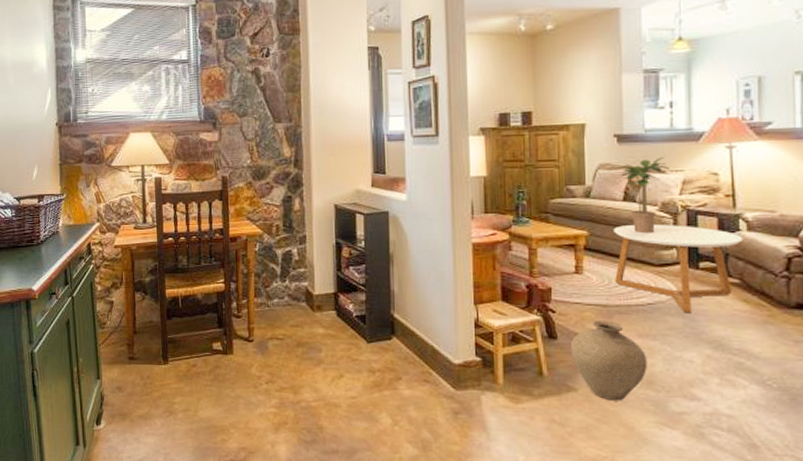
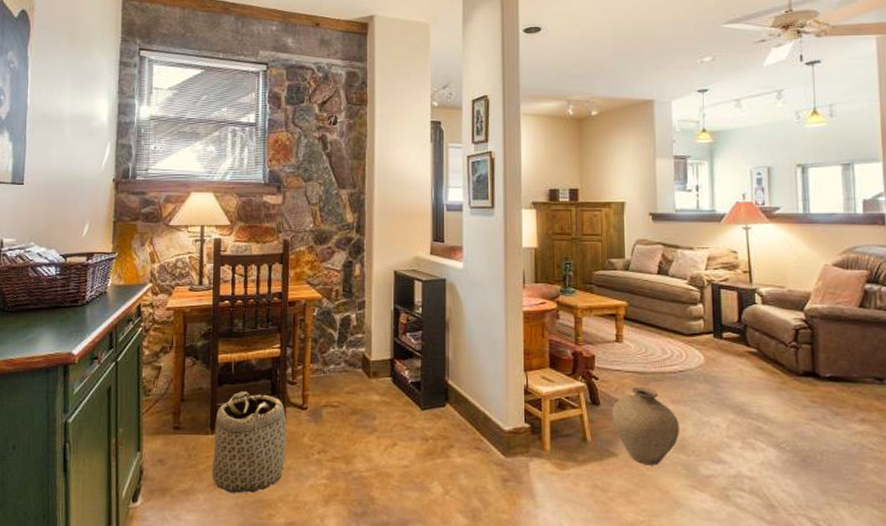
basket: none [166,324,235,420] -> present [211,391,287,494]
coffee table: present [613,225,743,314] -> none [649,297,759,381]
potted plant: present [621,157,670,234] -> none [655,235,697,305]

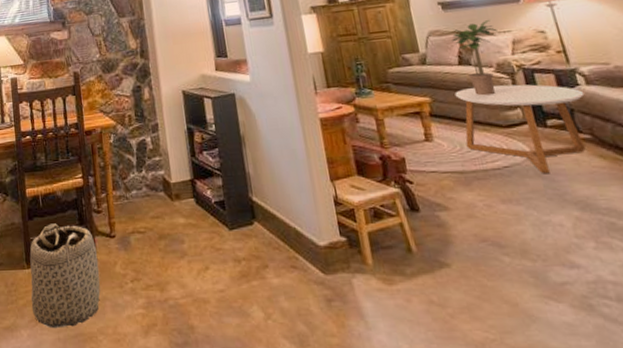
vase: present [611,386,679,466] -> none [434,187,518,275]
coffee table: none [649,297,759,381] -> present [454,84,586,174]
potted plant: none [655,235,697,305] -> present [452,20,497,96]

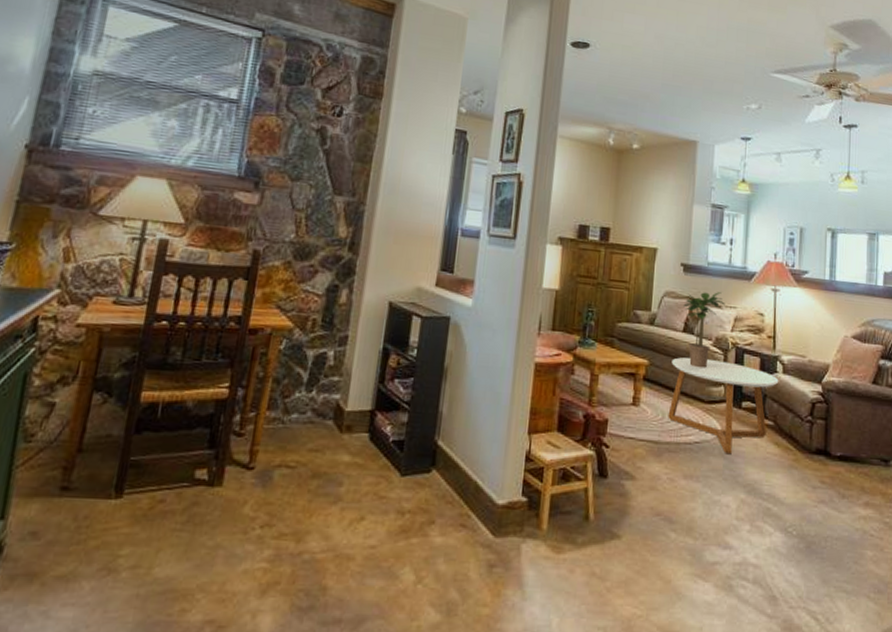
basket: present [30,223,101,329] -> none [106,442,225,581]

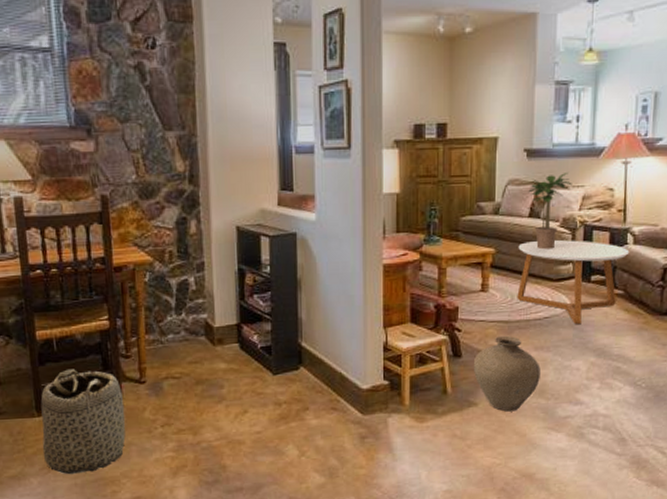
basket: none [106,442,225,581] -> present [41,369,126,475]
vase: none [618,457,689,550] -> present [473,335,540,412]

